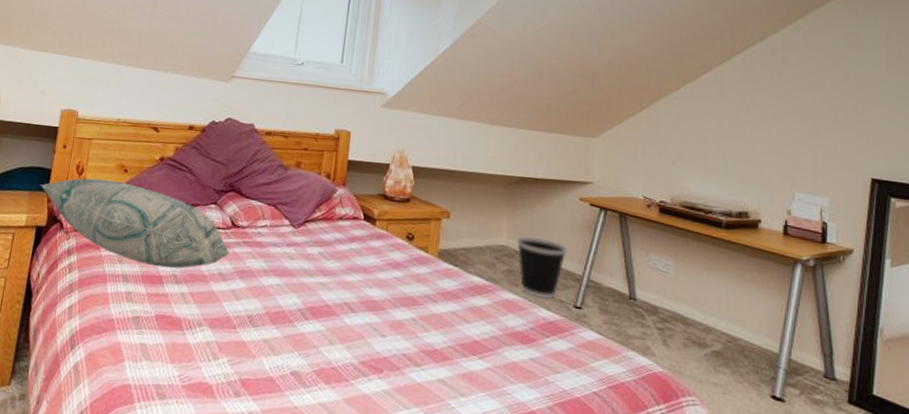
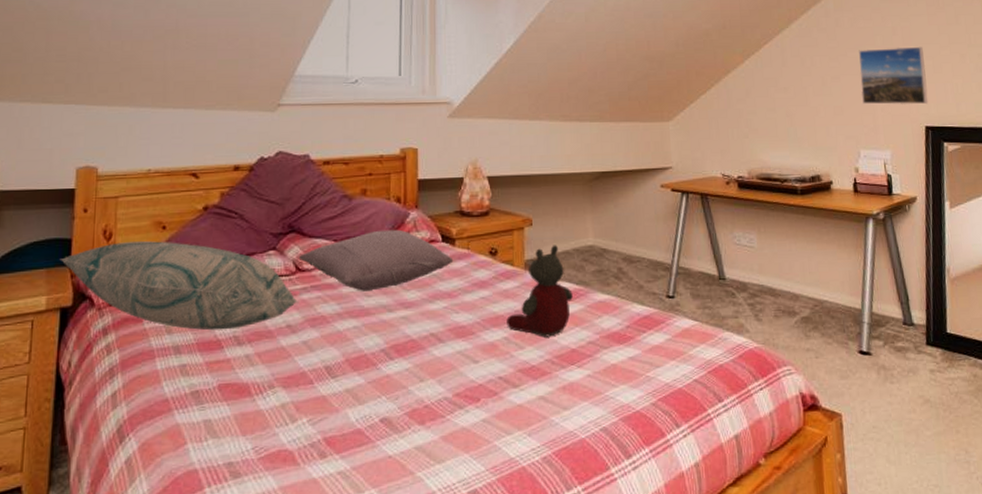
pillow: none [235,201,373,255] -> present [298,229,454,291]
stuffed bear: none [415,239,481,326] -> present [506,245,573,337]
wastebasket: present [517,237,567,299] -> none [604,232,654,295]
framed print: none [802,91,879,156] -> present [859,46,928,105]

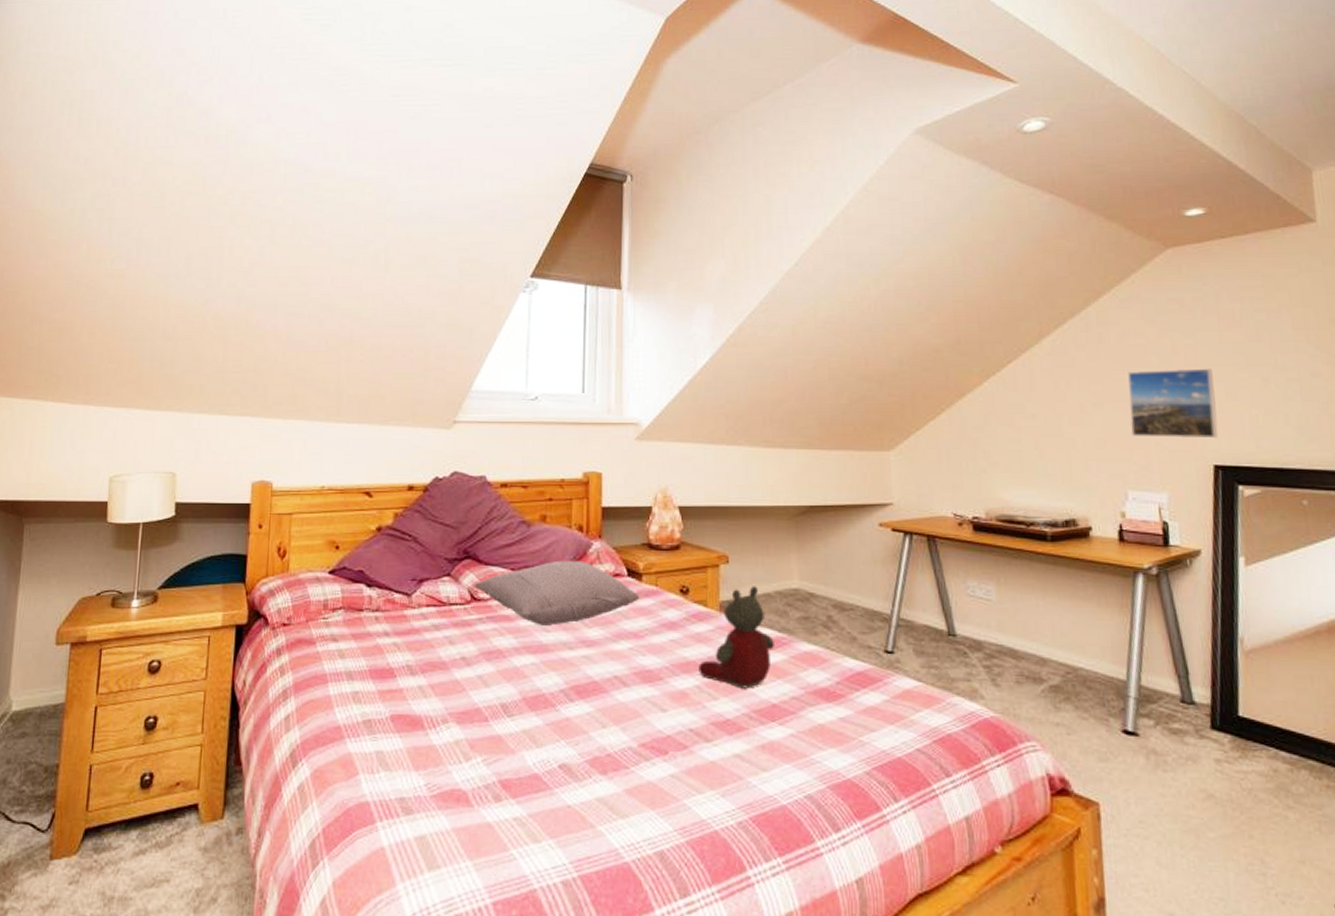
decorative pillow: present [60,241,298,331] -> none [235,561,473,658]

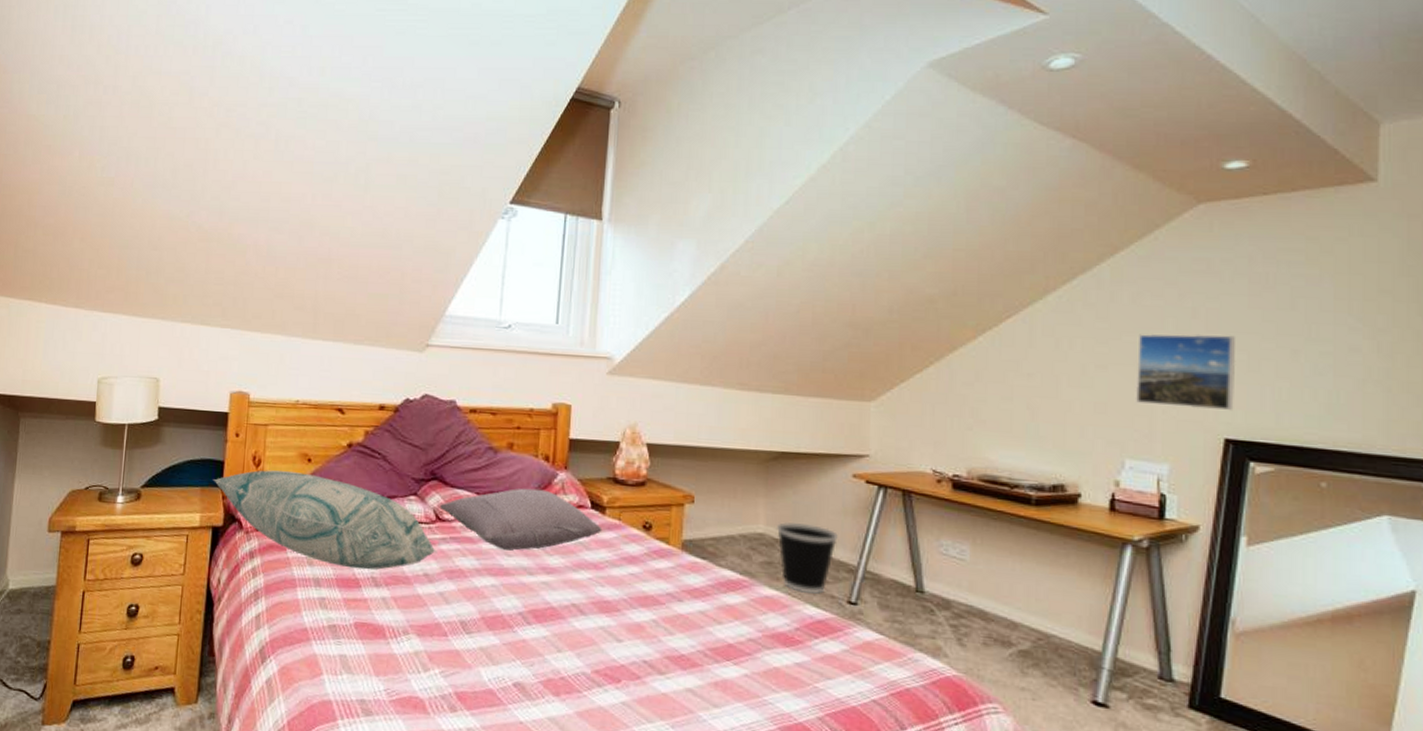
decorative pillow: none [235,561,473,658] -> present [213,470,436,570]
stuffed bear: present [699,586,774,689] -> none [656,527,735,627]
wastebasket: none [811,576,870,647] -> present [777,522,838,594]

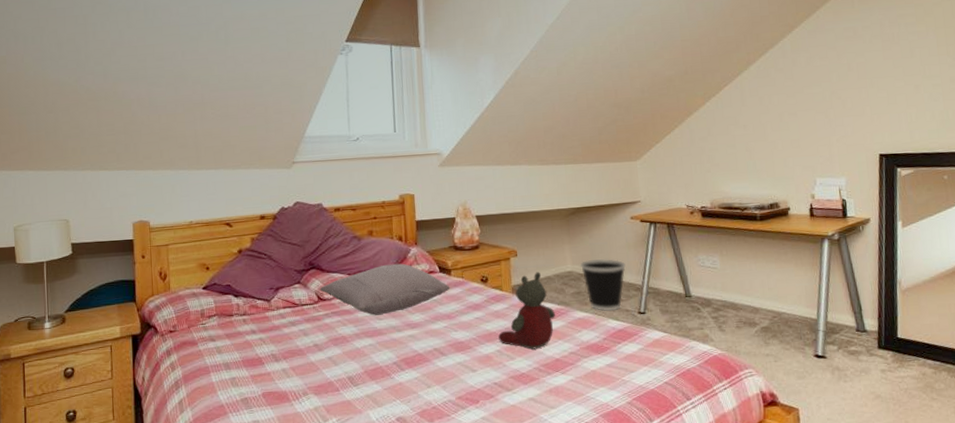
decorative pillow: present [213,470,436,570] -> none [127,279,322,350]
stuffed bear: none [656,527,735,627] -> present [498,272,555,350]
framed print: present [1135,334,1236,411] -> none [815,80,882,136]

